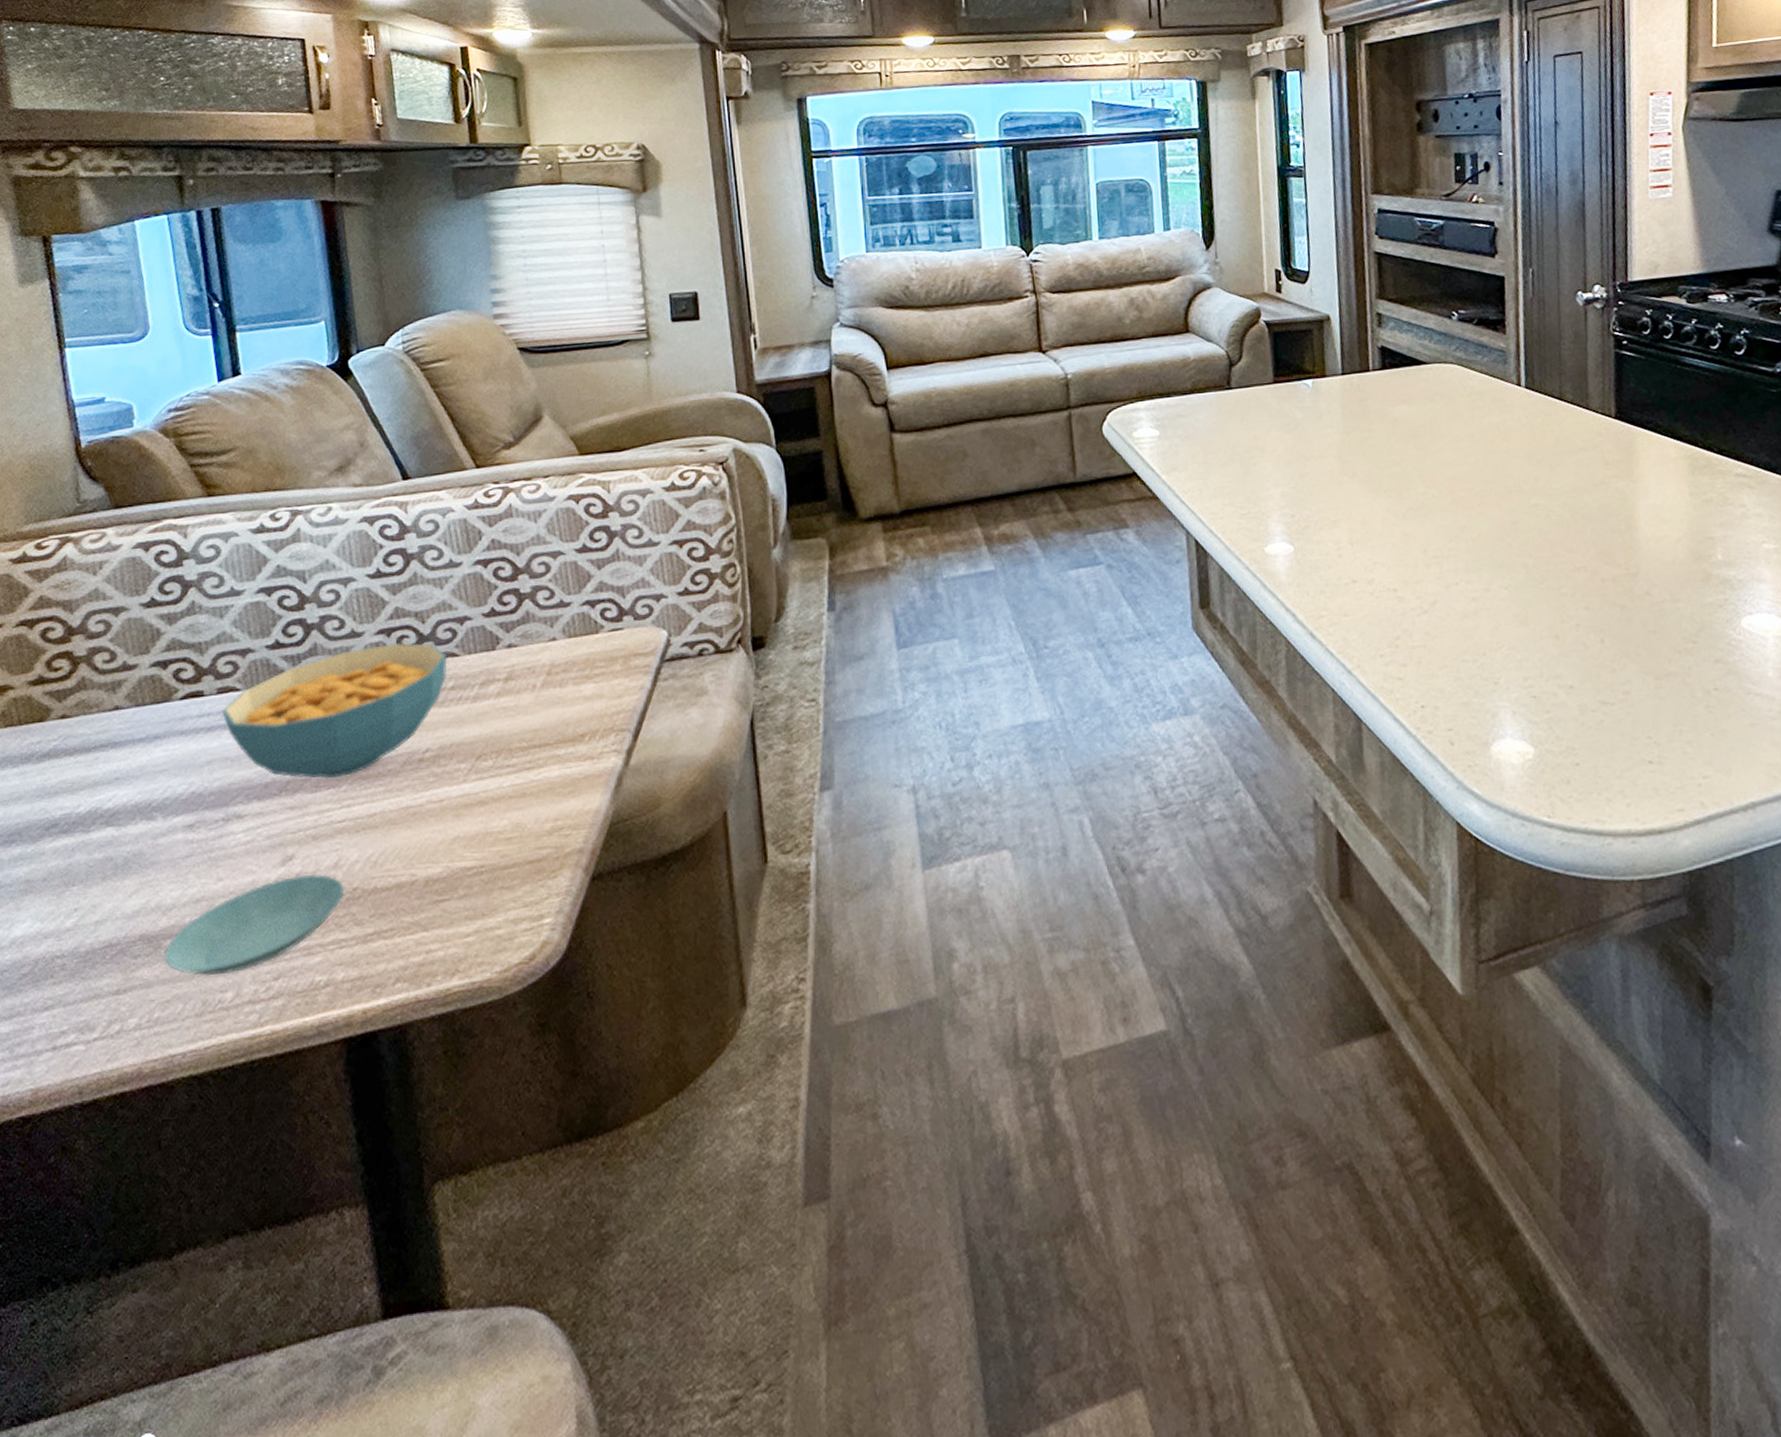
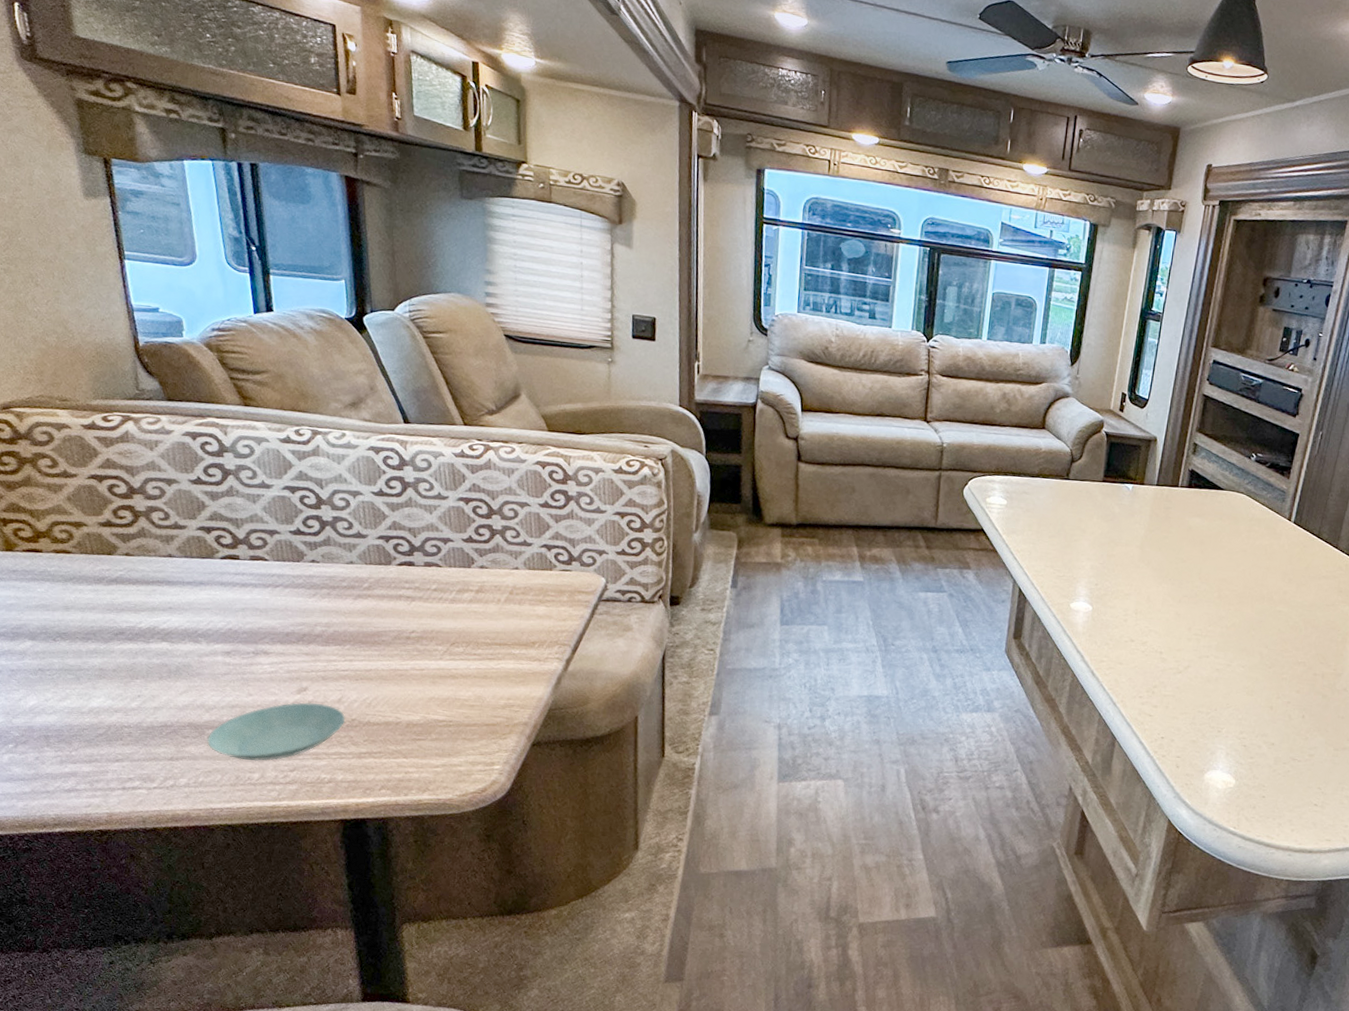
cereal bowl: present [222,642,448,779] -> none [253,546,433,639]

